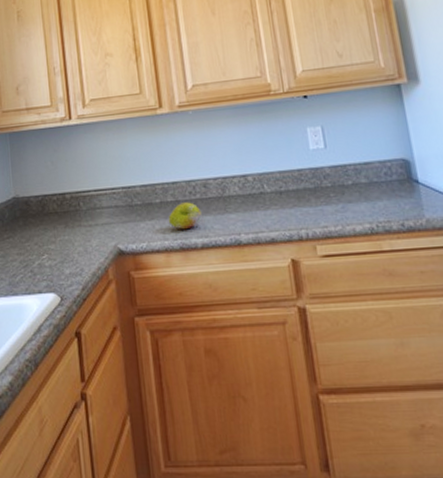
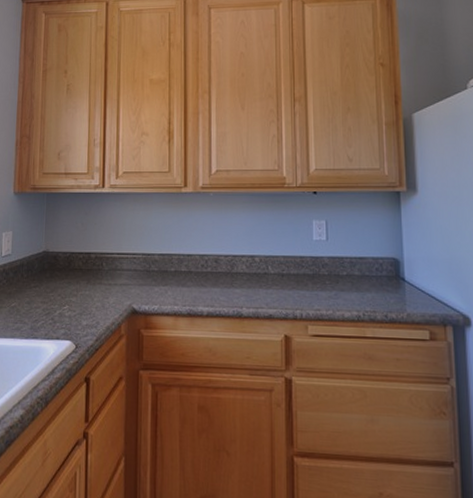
fruit: present [168,202,202,230] -> none [180,274,210,298]

